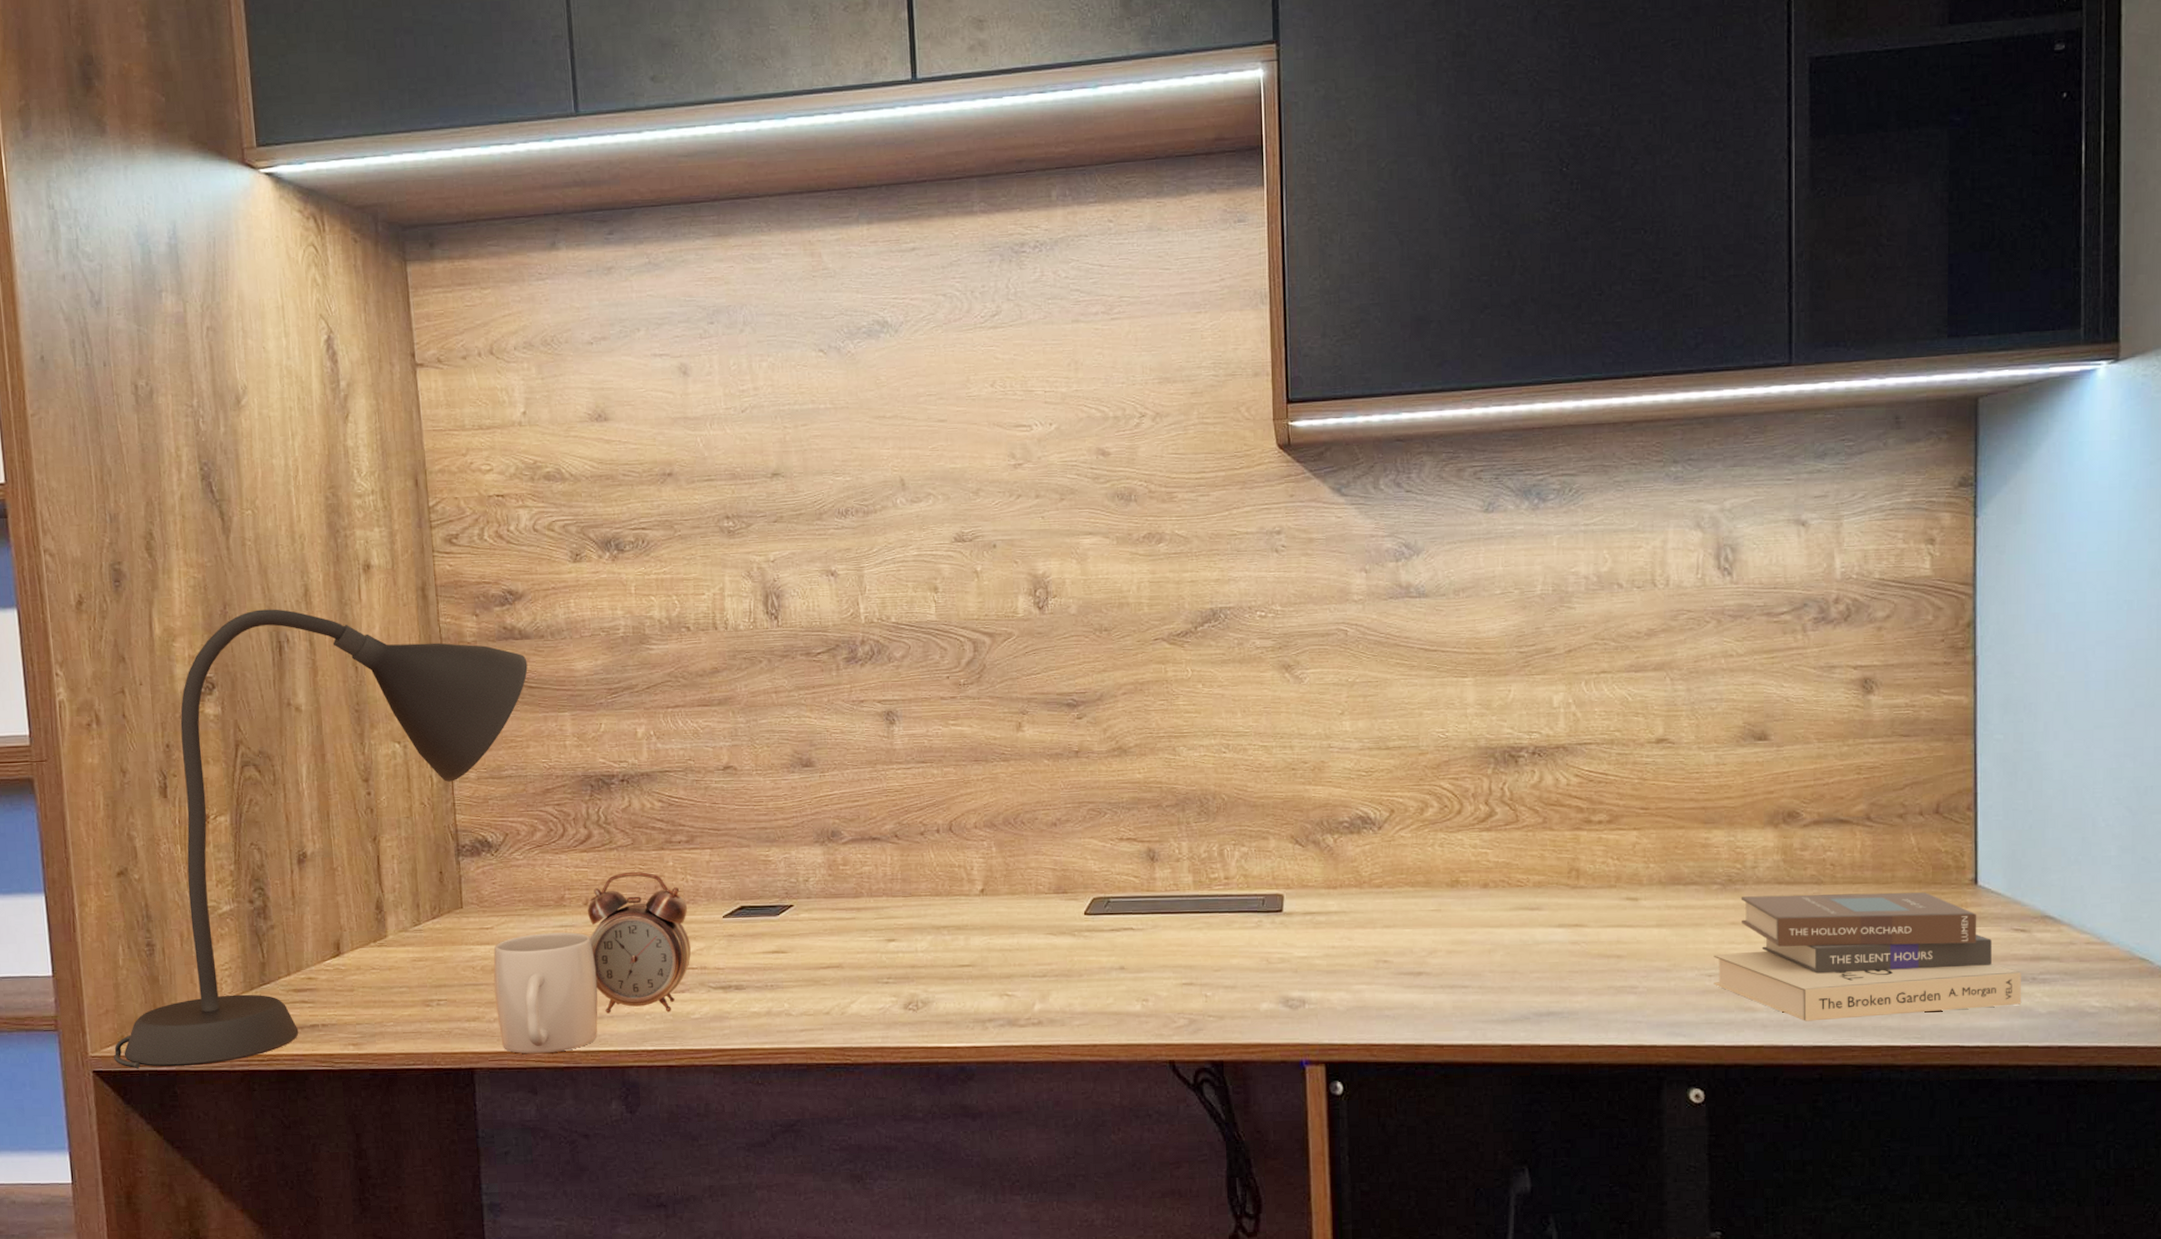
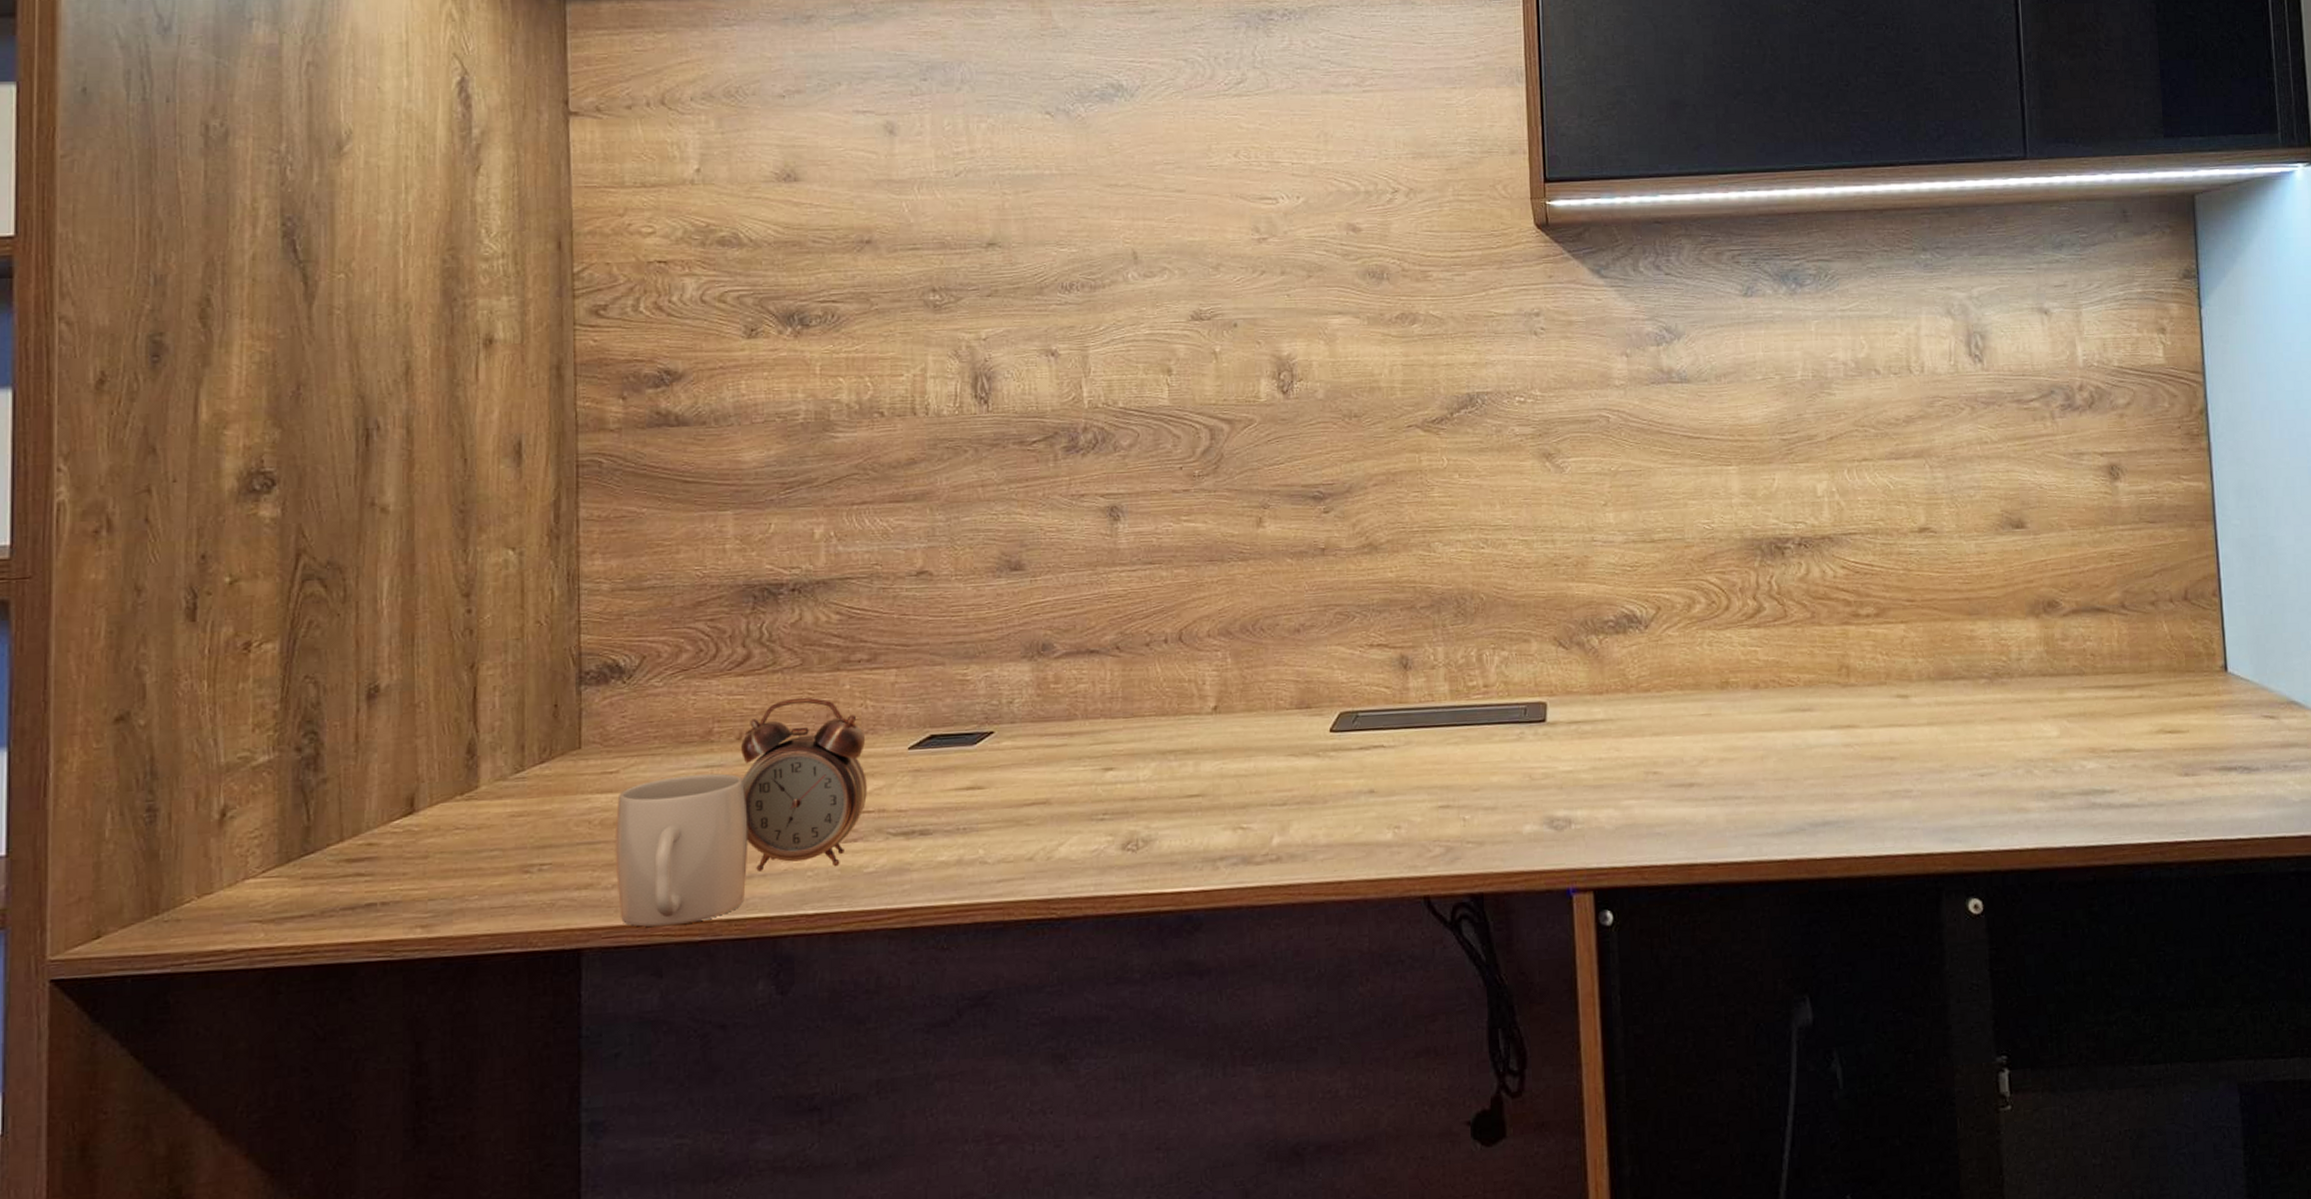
desk lamp: present [114,609,528,1069] -> none [83,390,684,974]
books: present [1714,892,2022,1021] -> none [1985,681,2276,821]

